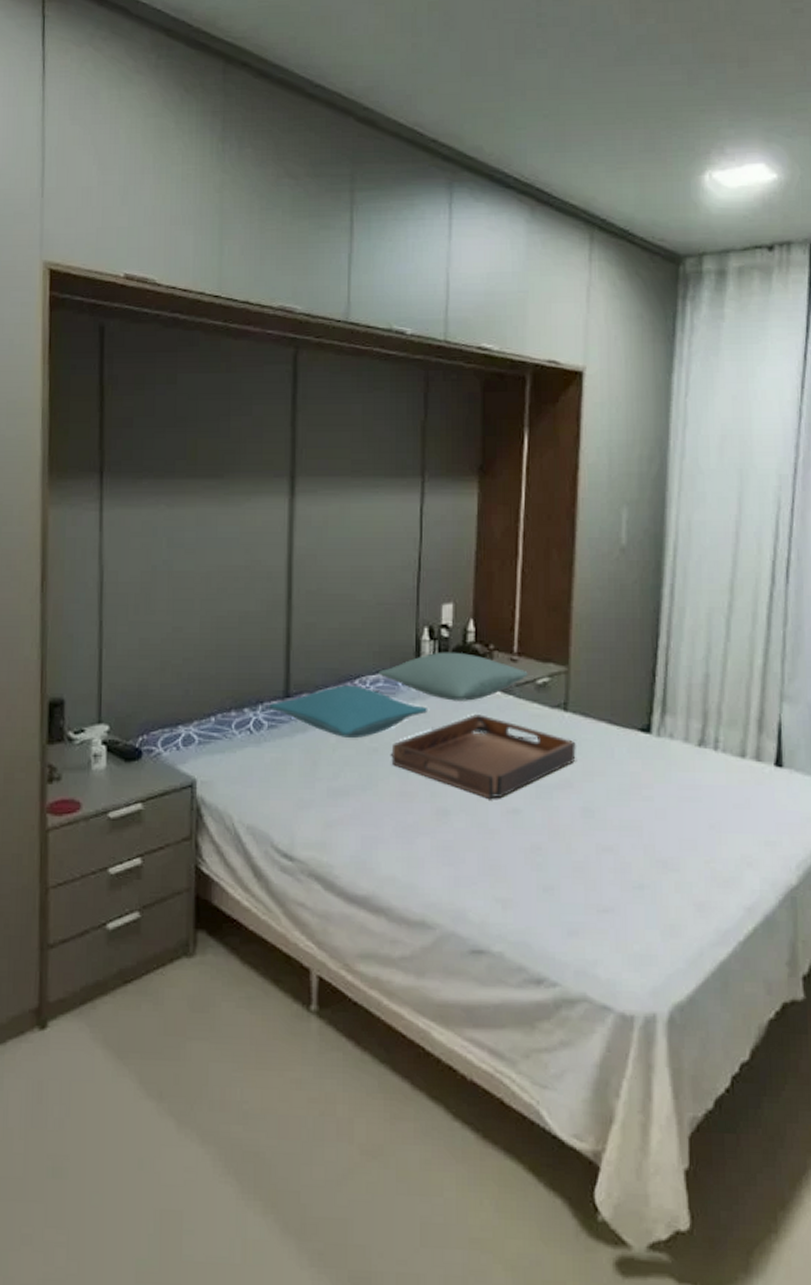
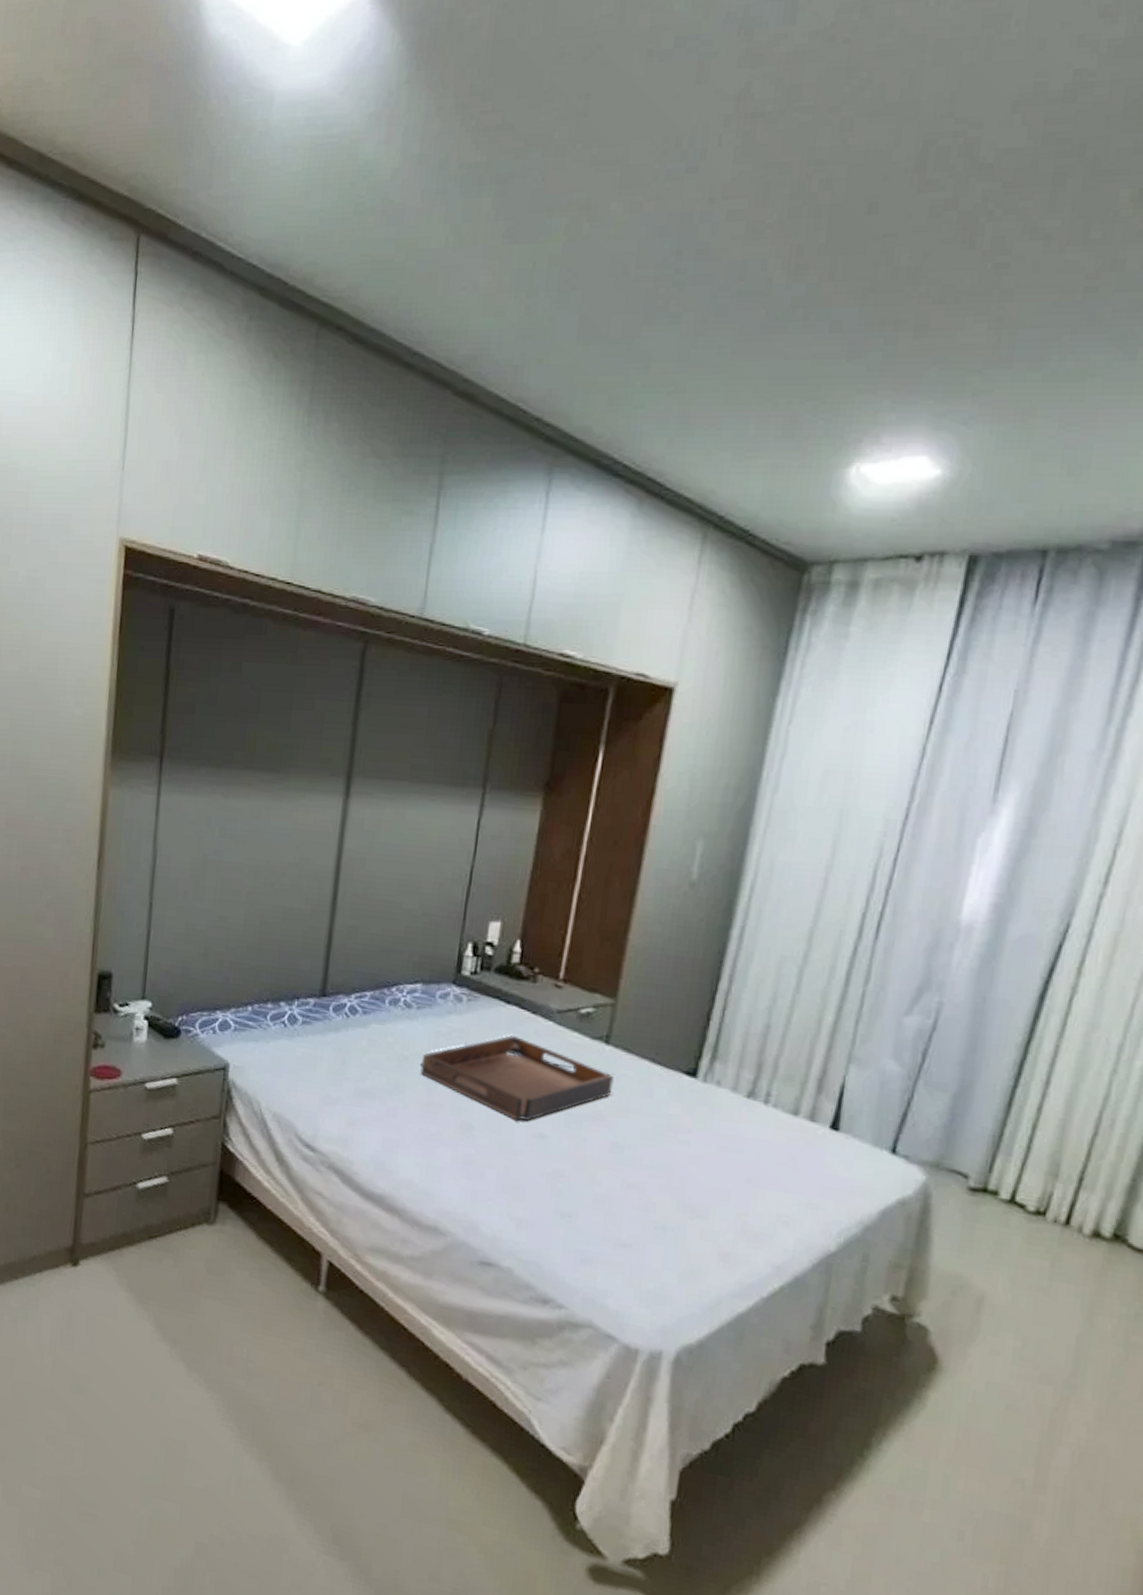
pillow: present [268,685,428,739] -> none [303,991,464,1045]
pillow: present [378,652,528,701] -> none [416,969,572,1022]

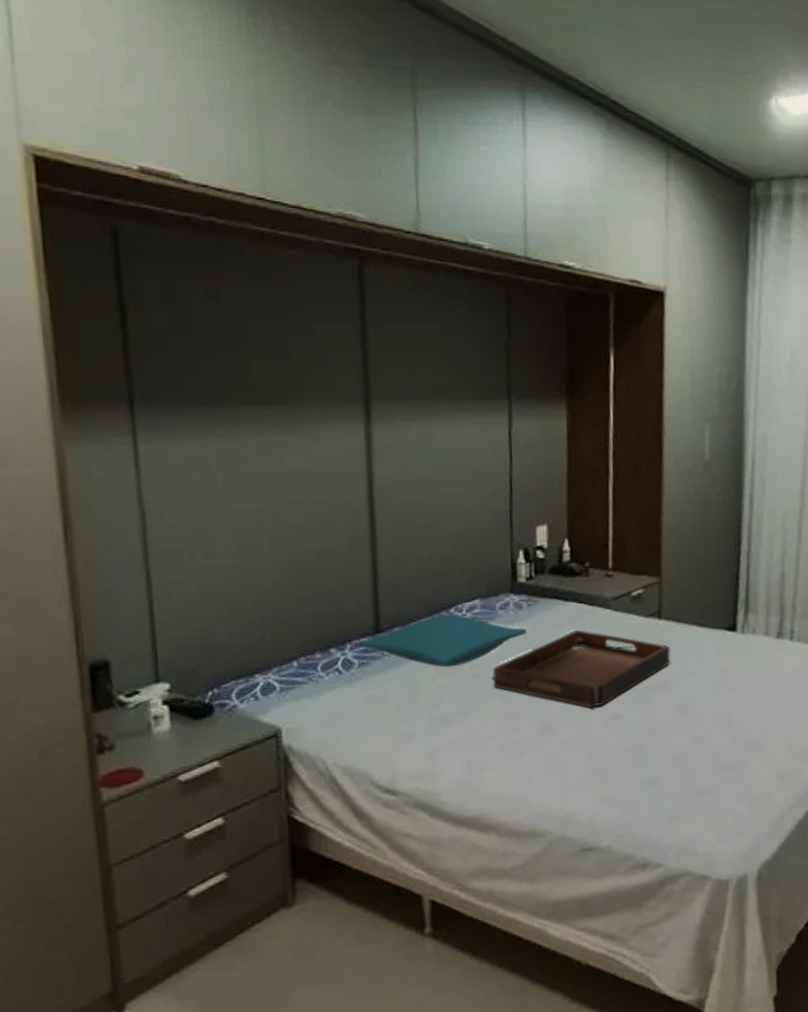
pillow: none [303,991,464,1045] -> present [357,614,528,668]

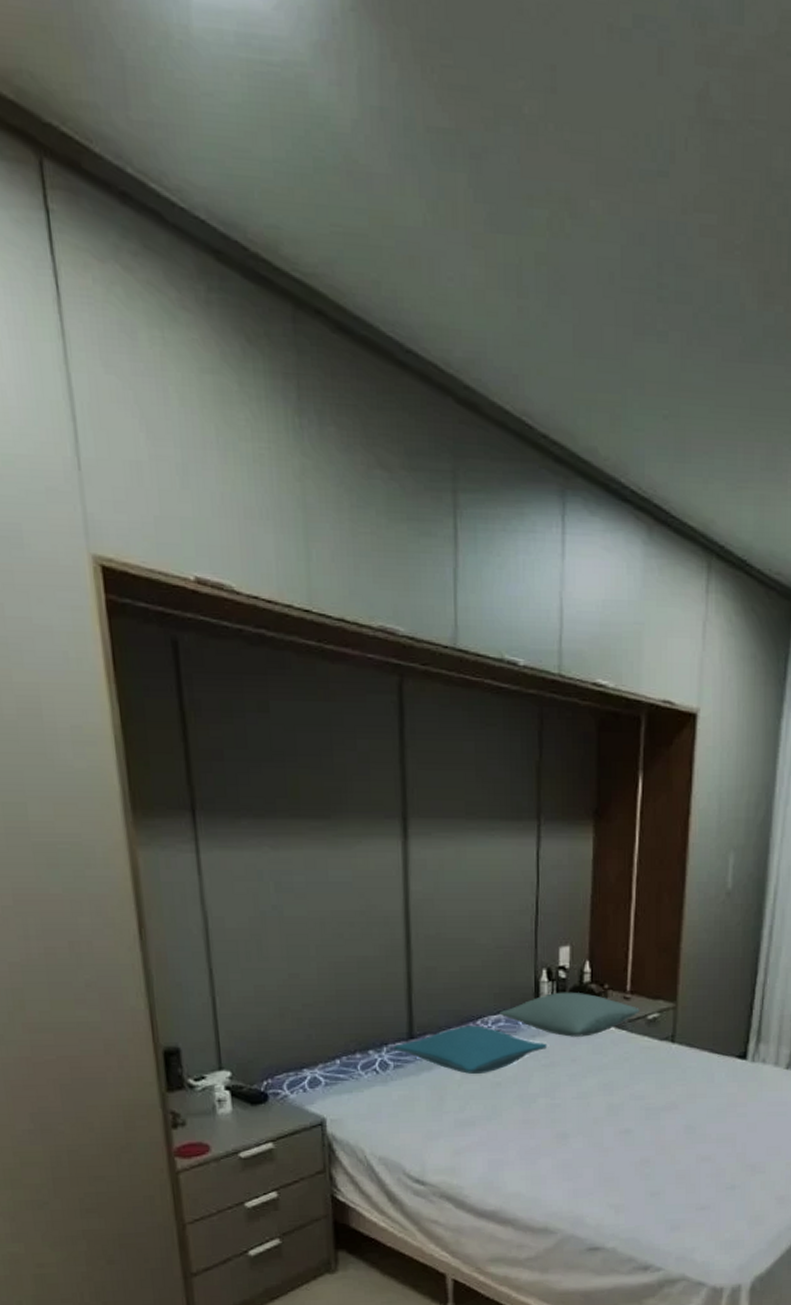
pillow: none [474,572,623,620] -> present [499,992,640,1037]
serving tray: present [492,630,671,709] -> none [514,1048,681,1122]

